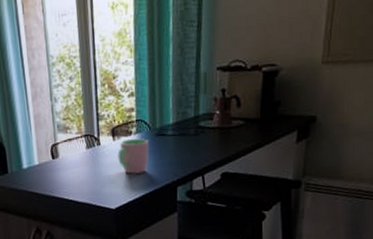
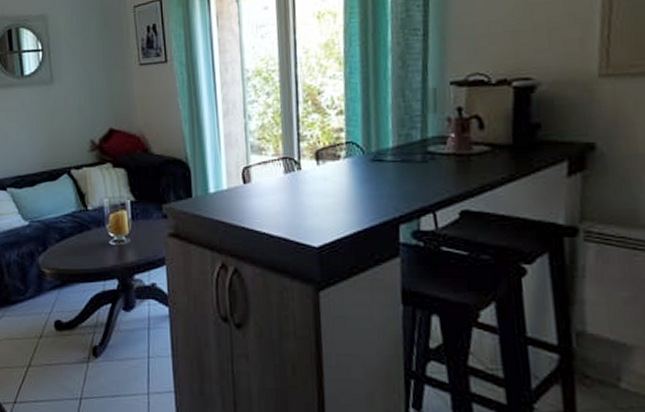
cup: present [118,138,149,175] -> none [322,163,362,207]

